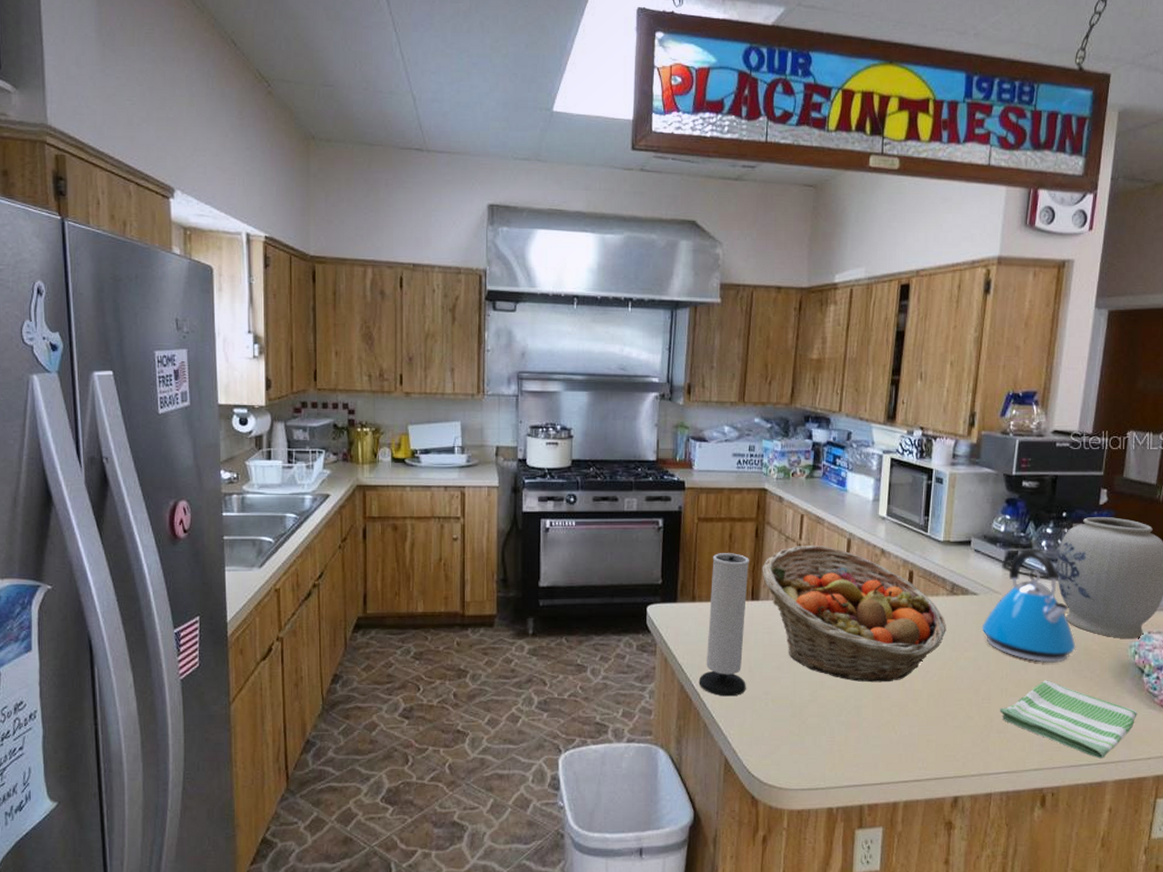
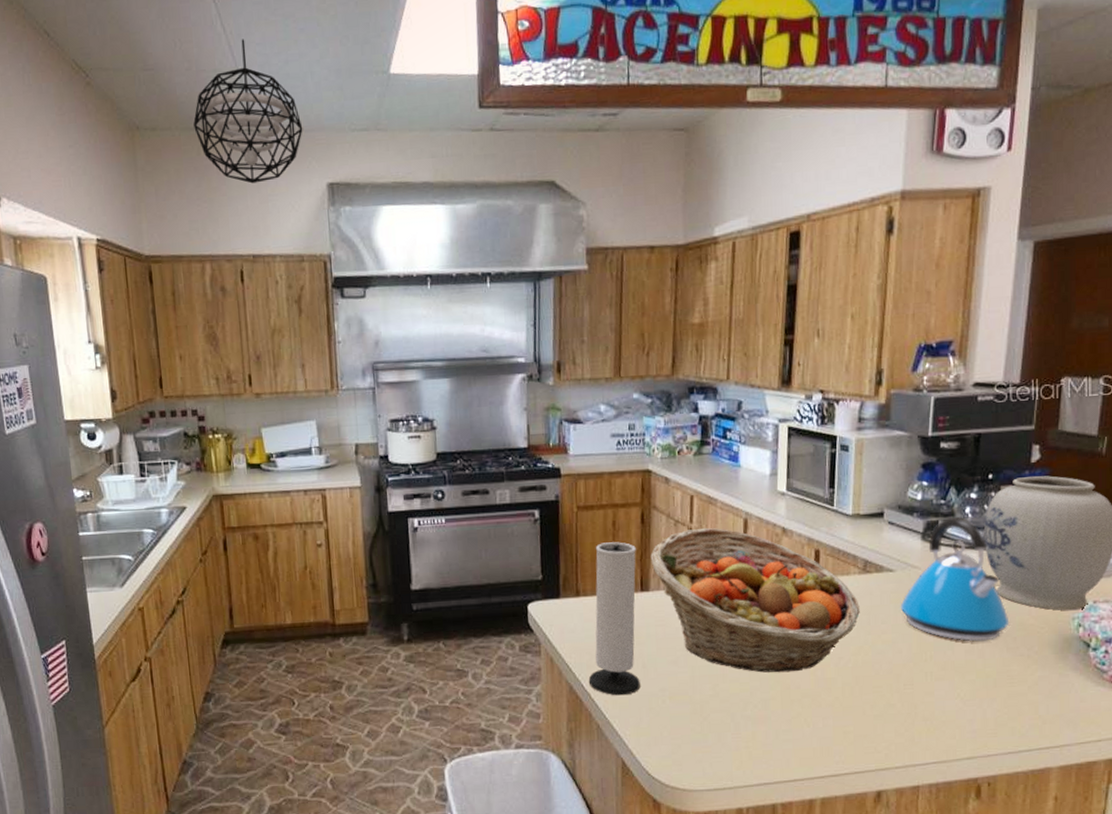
pendant light: none [367,67,469,198] -> present [193,39,303,184]
dish towel: present [999,680,1137,759] -> none [924,660,1084,743]

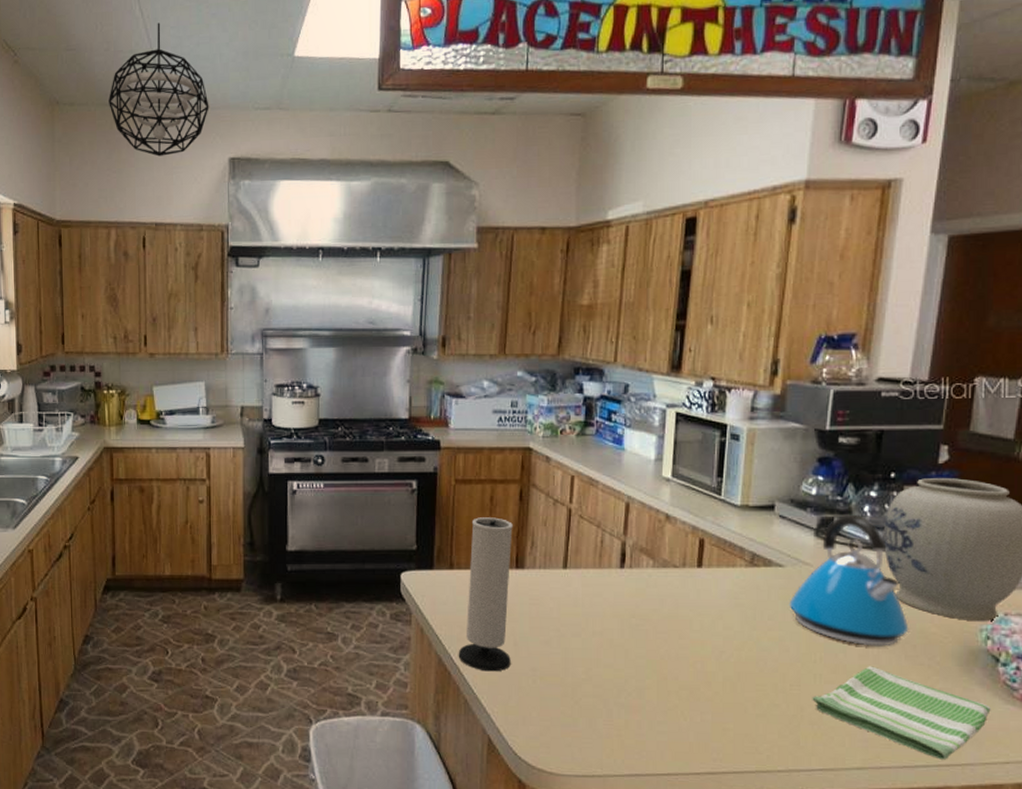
fruit basket: present [650,527,860,673] -> none [527,509,745,663]
dish towel: none [924,660,1084,743] -> present [812,666,991,760]

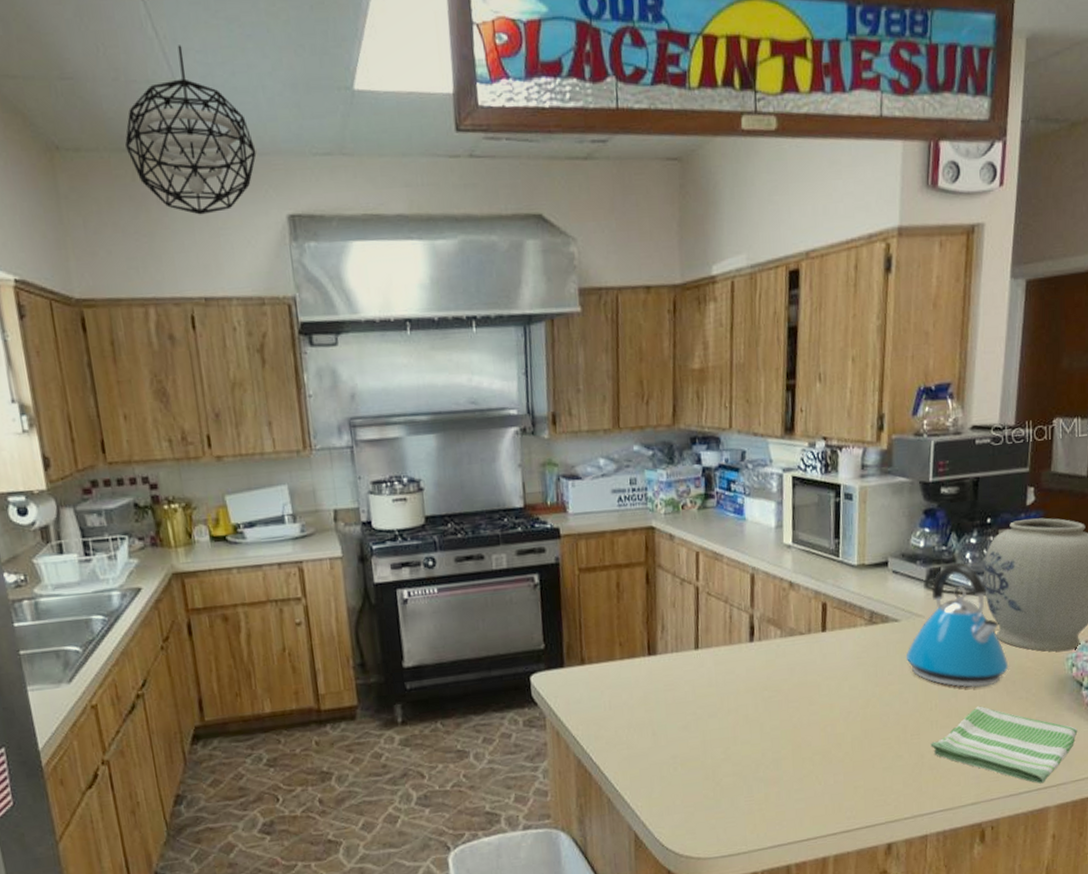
speaker: present [458,517,513,672] -> none [597,604,651,767]

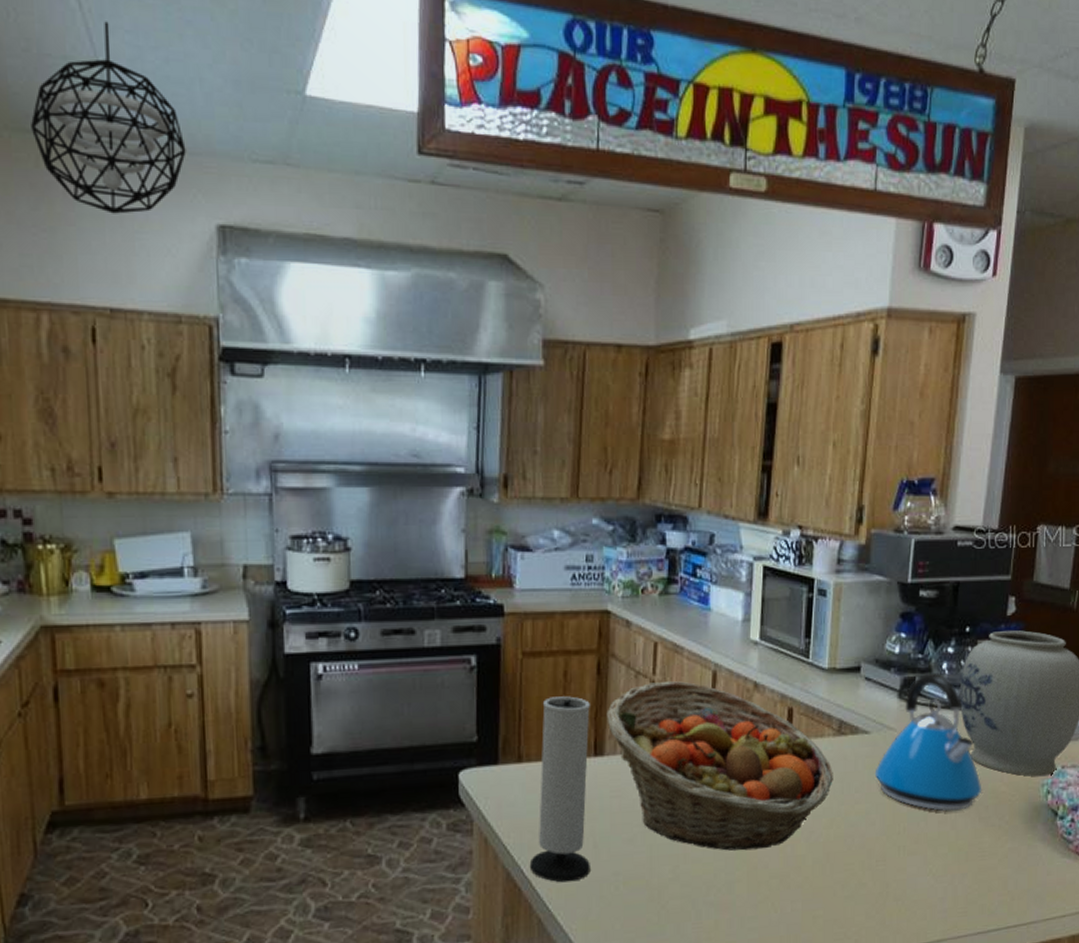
speaker: none [597,604,651,767] -> present [529,696,590,883]
fruit basket: none [657,585,867,733] -> present [606,680,833,851]
dish towel: present [930,706,1078,784] -> none [896,832,1051,922]

